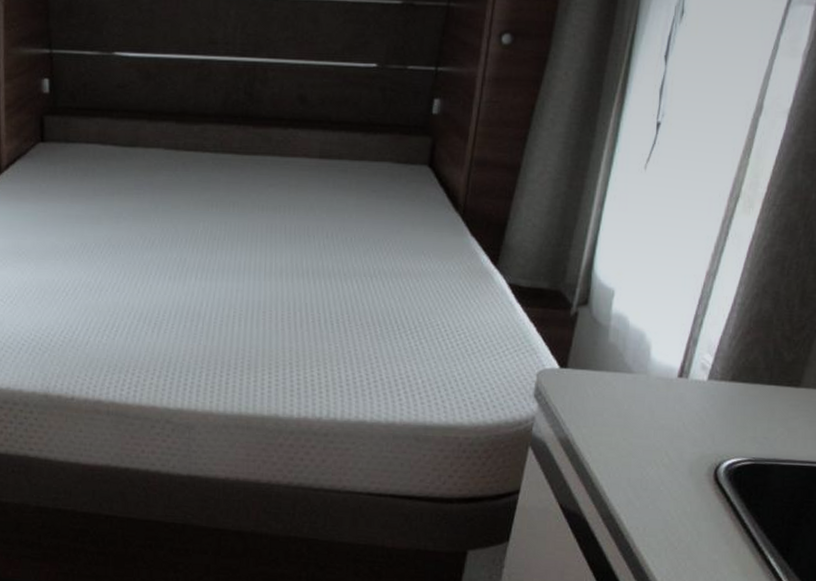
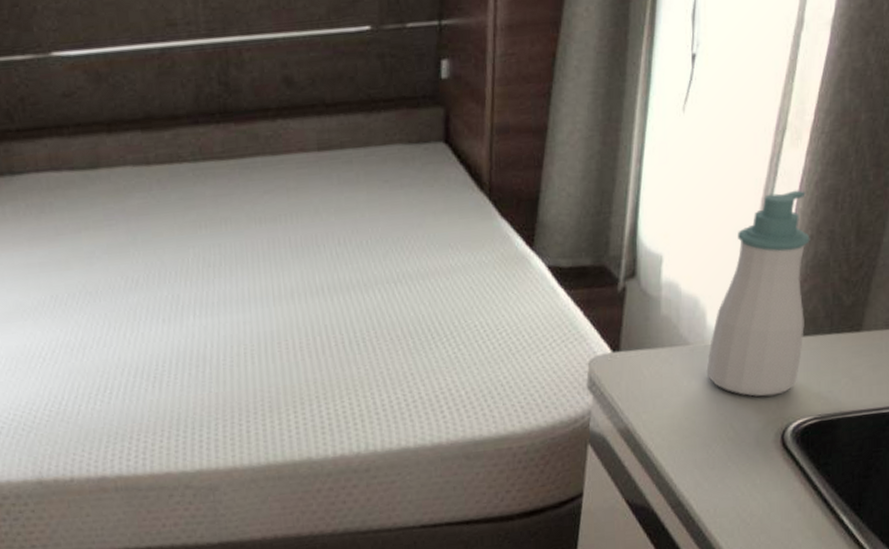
soap bottle: none [647,251,756,433] -> present [706,190,810,397]

